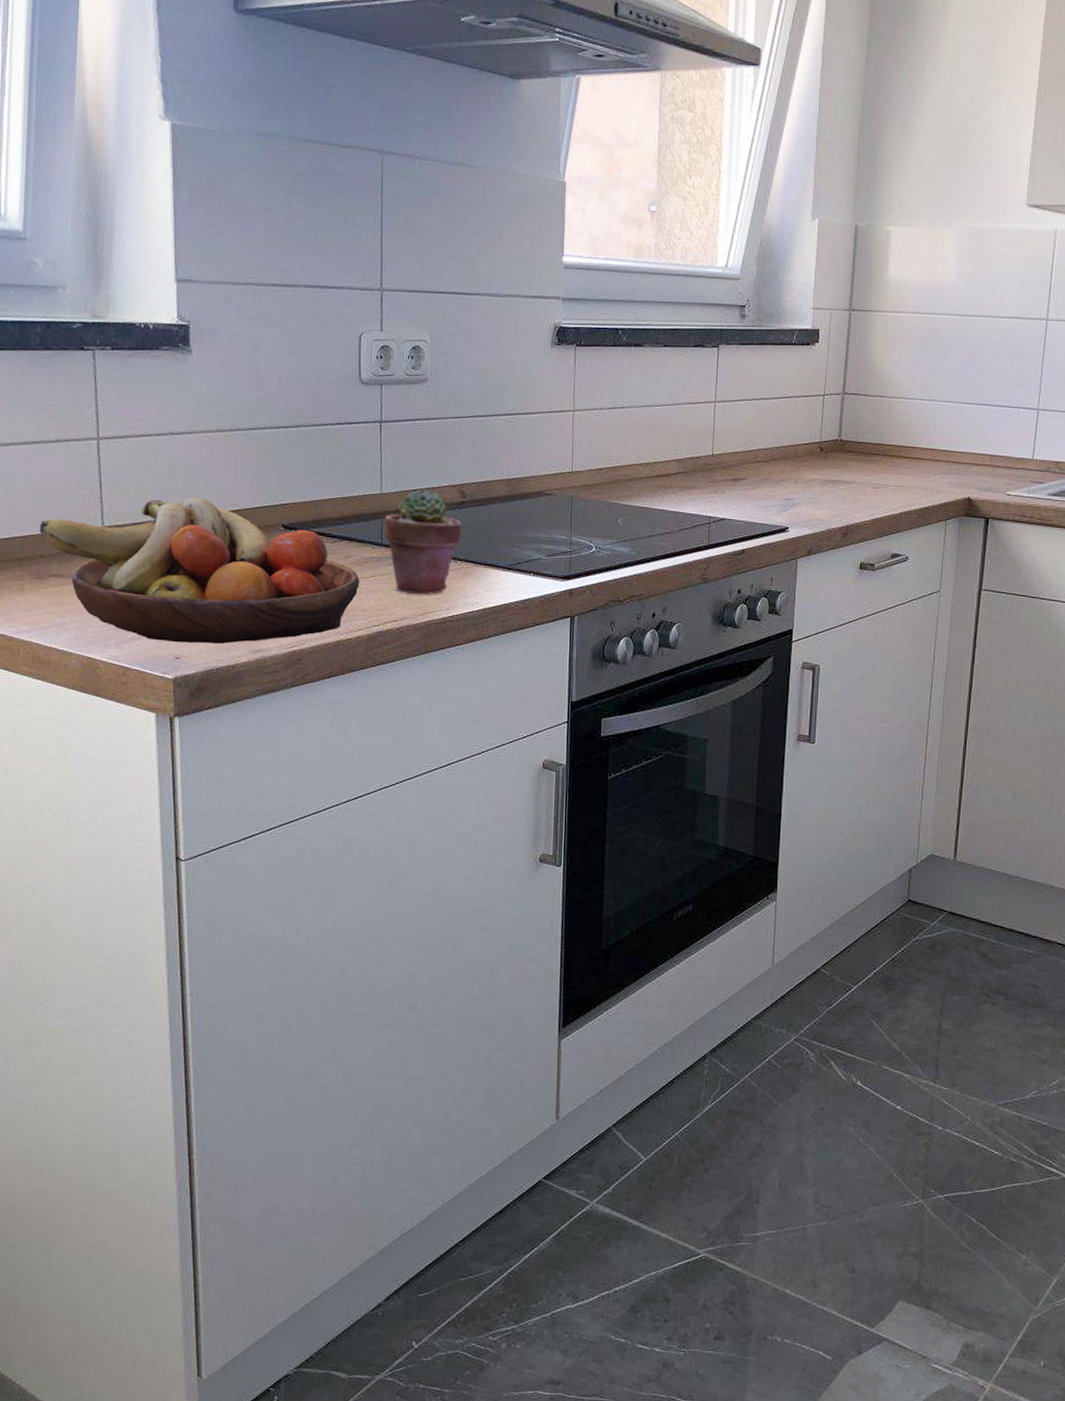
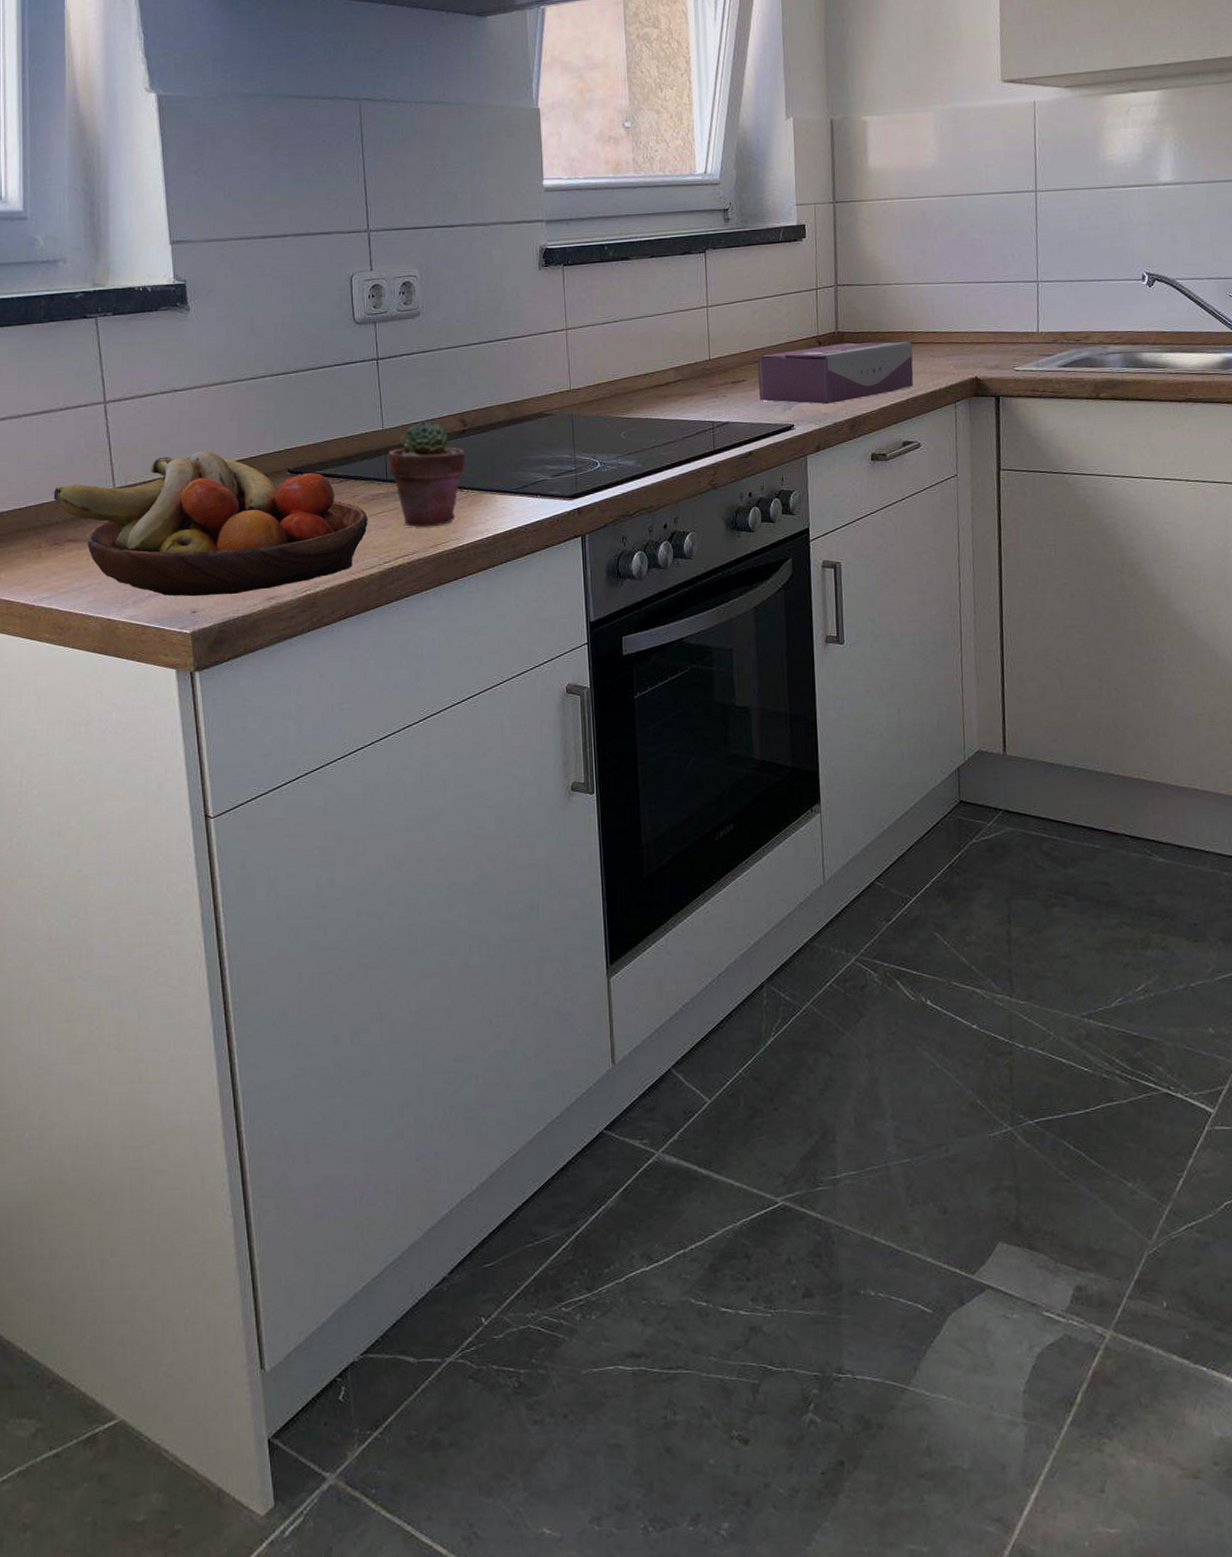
tissue box: none [758,451,911,511] -> present [757,341,914,405]

